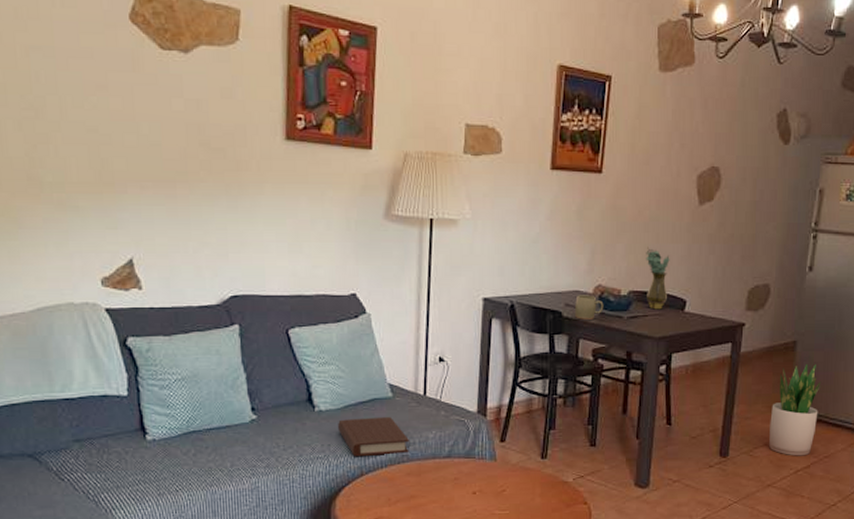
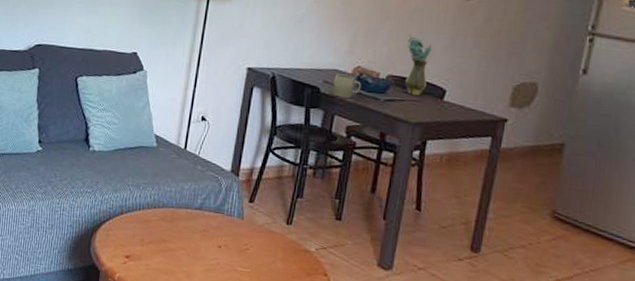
book: present [338,417,409,457] -> none [107,161,167,200]
planter: present [768,363,822,456] -> none [525,168,591,266]

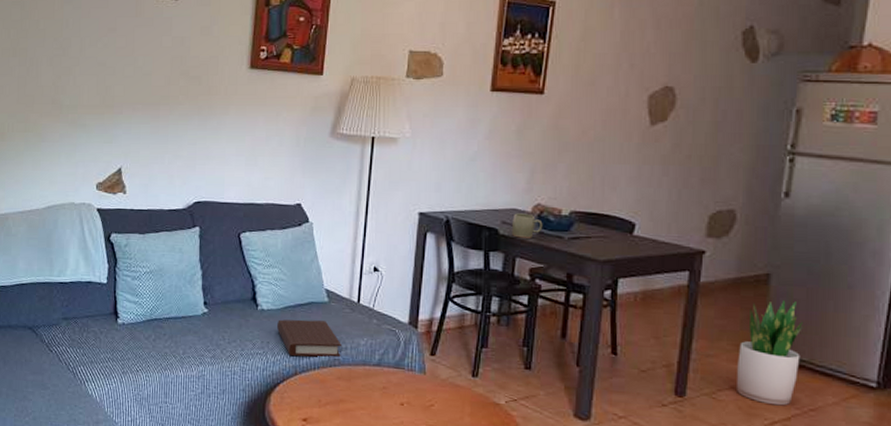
book: none [107,161,167,200] -> present [277,319,341,358]
vase: present [405,35,432,96] -> none [590,167,617,232]
planter: none [525,168,591,266] -> present [735,299,804,406]

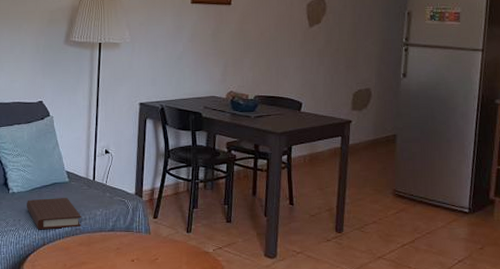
mug: present [512,213,543,238] -> none [212,99,235,119]
planter: present [735,299,804,406] -> none [377,153,420,232]

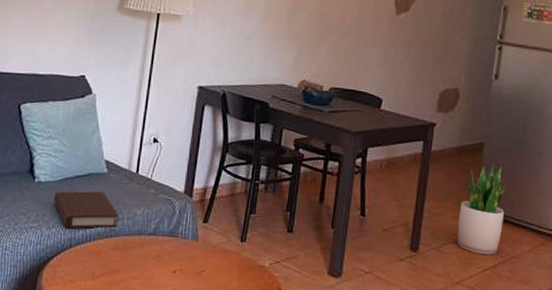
planter: none [377,153,420,232] -> present [457,164,508,255]

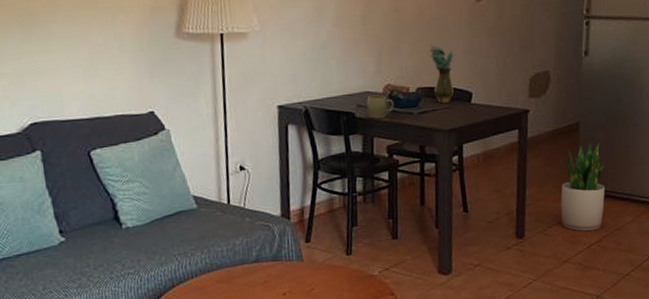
book: present [54,191,118,229] -> none [146,228,218,270]
mug: none [280,88,307,112] -> present [366,94,394,119]
vase: none [346,49,369,106] -> present [430,44,454,104]

